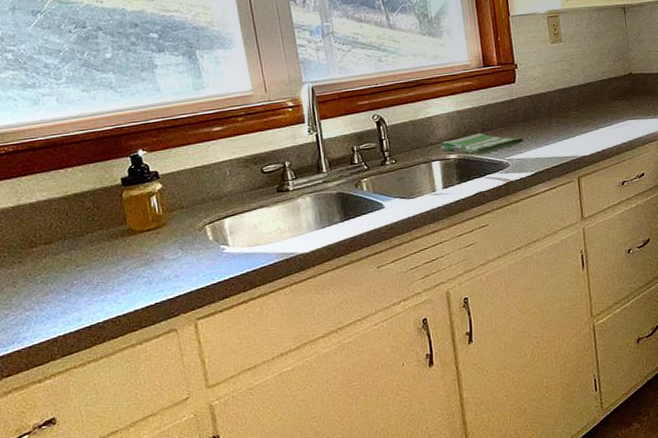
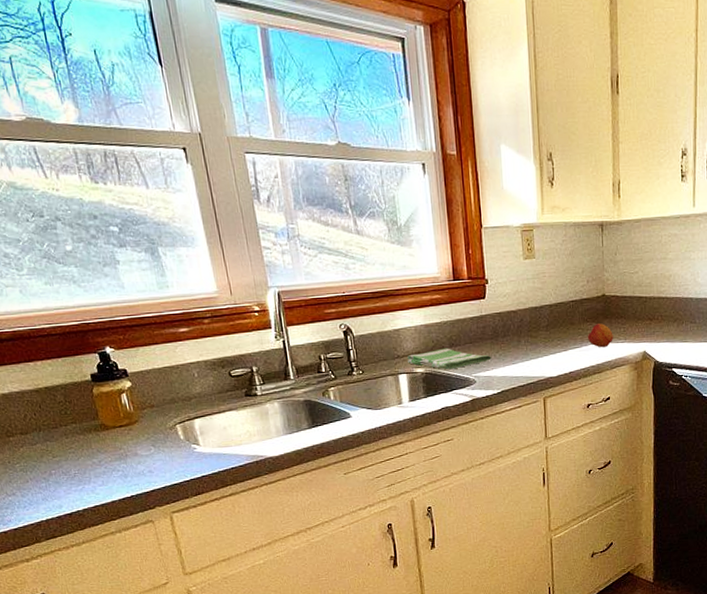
fruit: none [618,101,643,125] -> present [588,323,613,348]

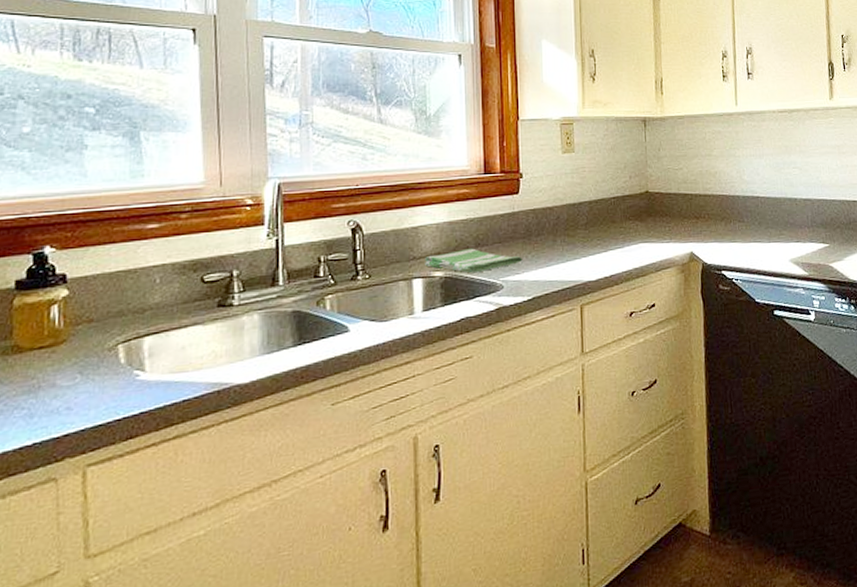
fruit: present [588,323,613,348] -> none [630,222,658,248]

